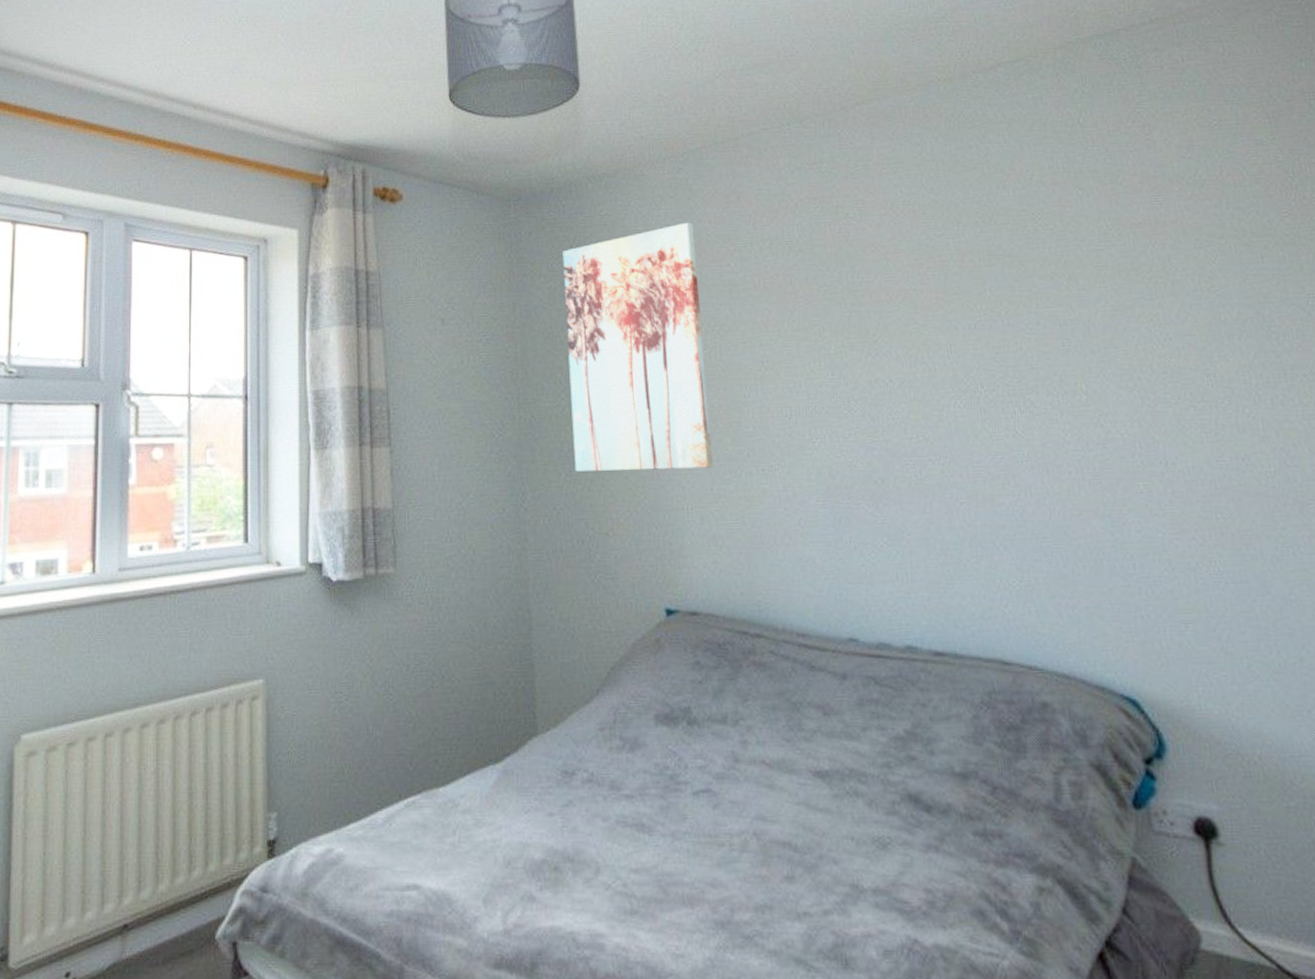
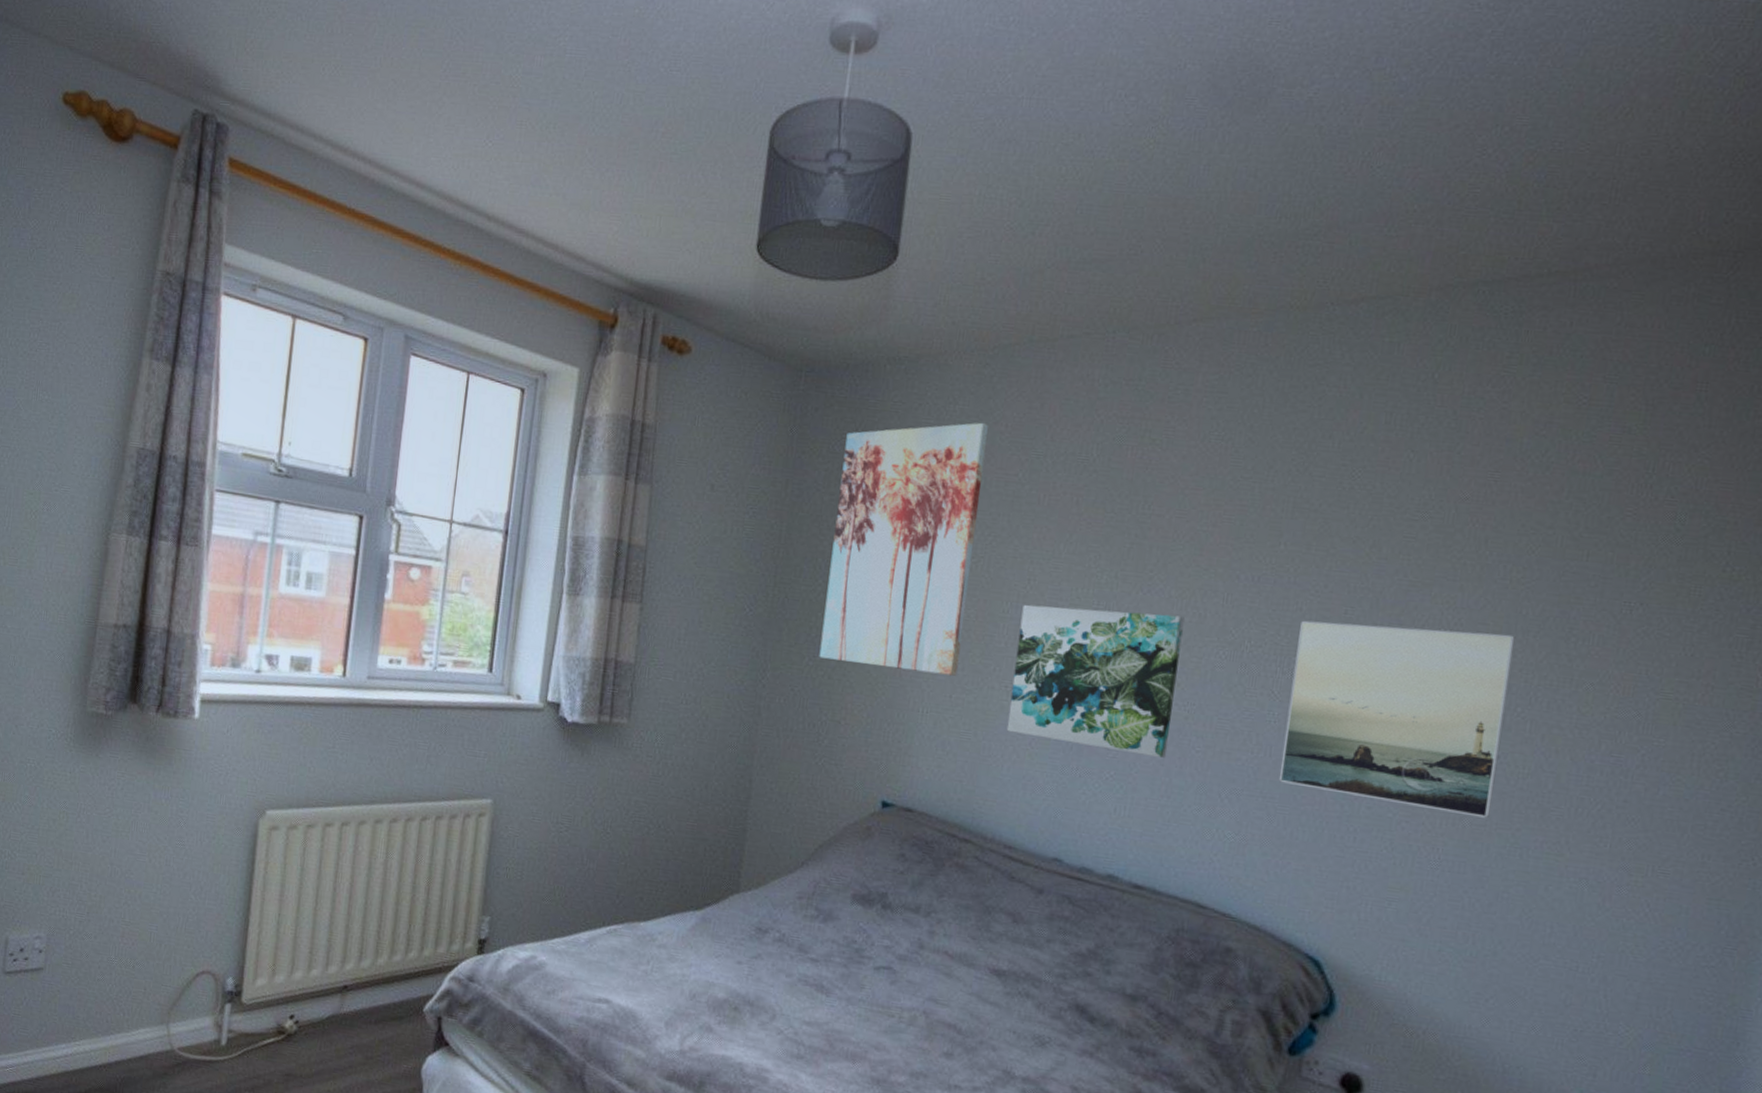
wall art: none [762,373,933,517] -> present [1006,604,1185,758]
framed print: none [1025,341,1253,523] -> present [1279,620,1515,819]

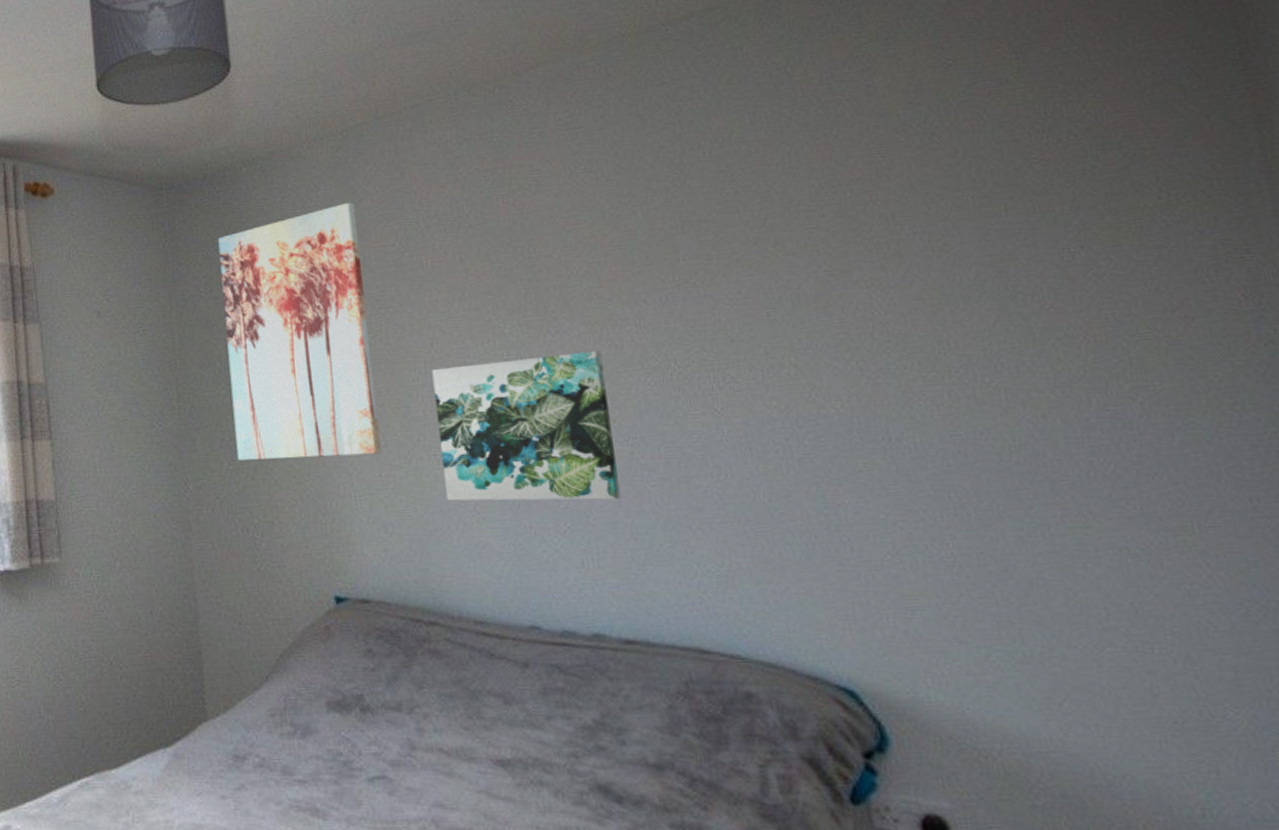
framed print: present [1279,620,1515,819] -> none [724,304,993,503]

